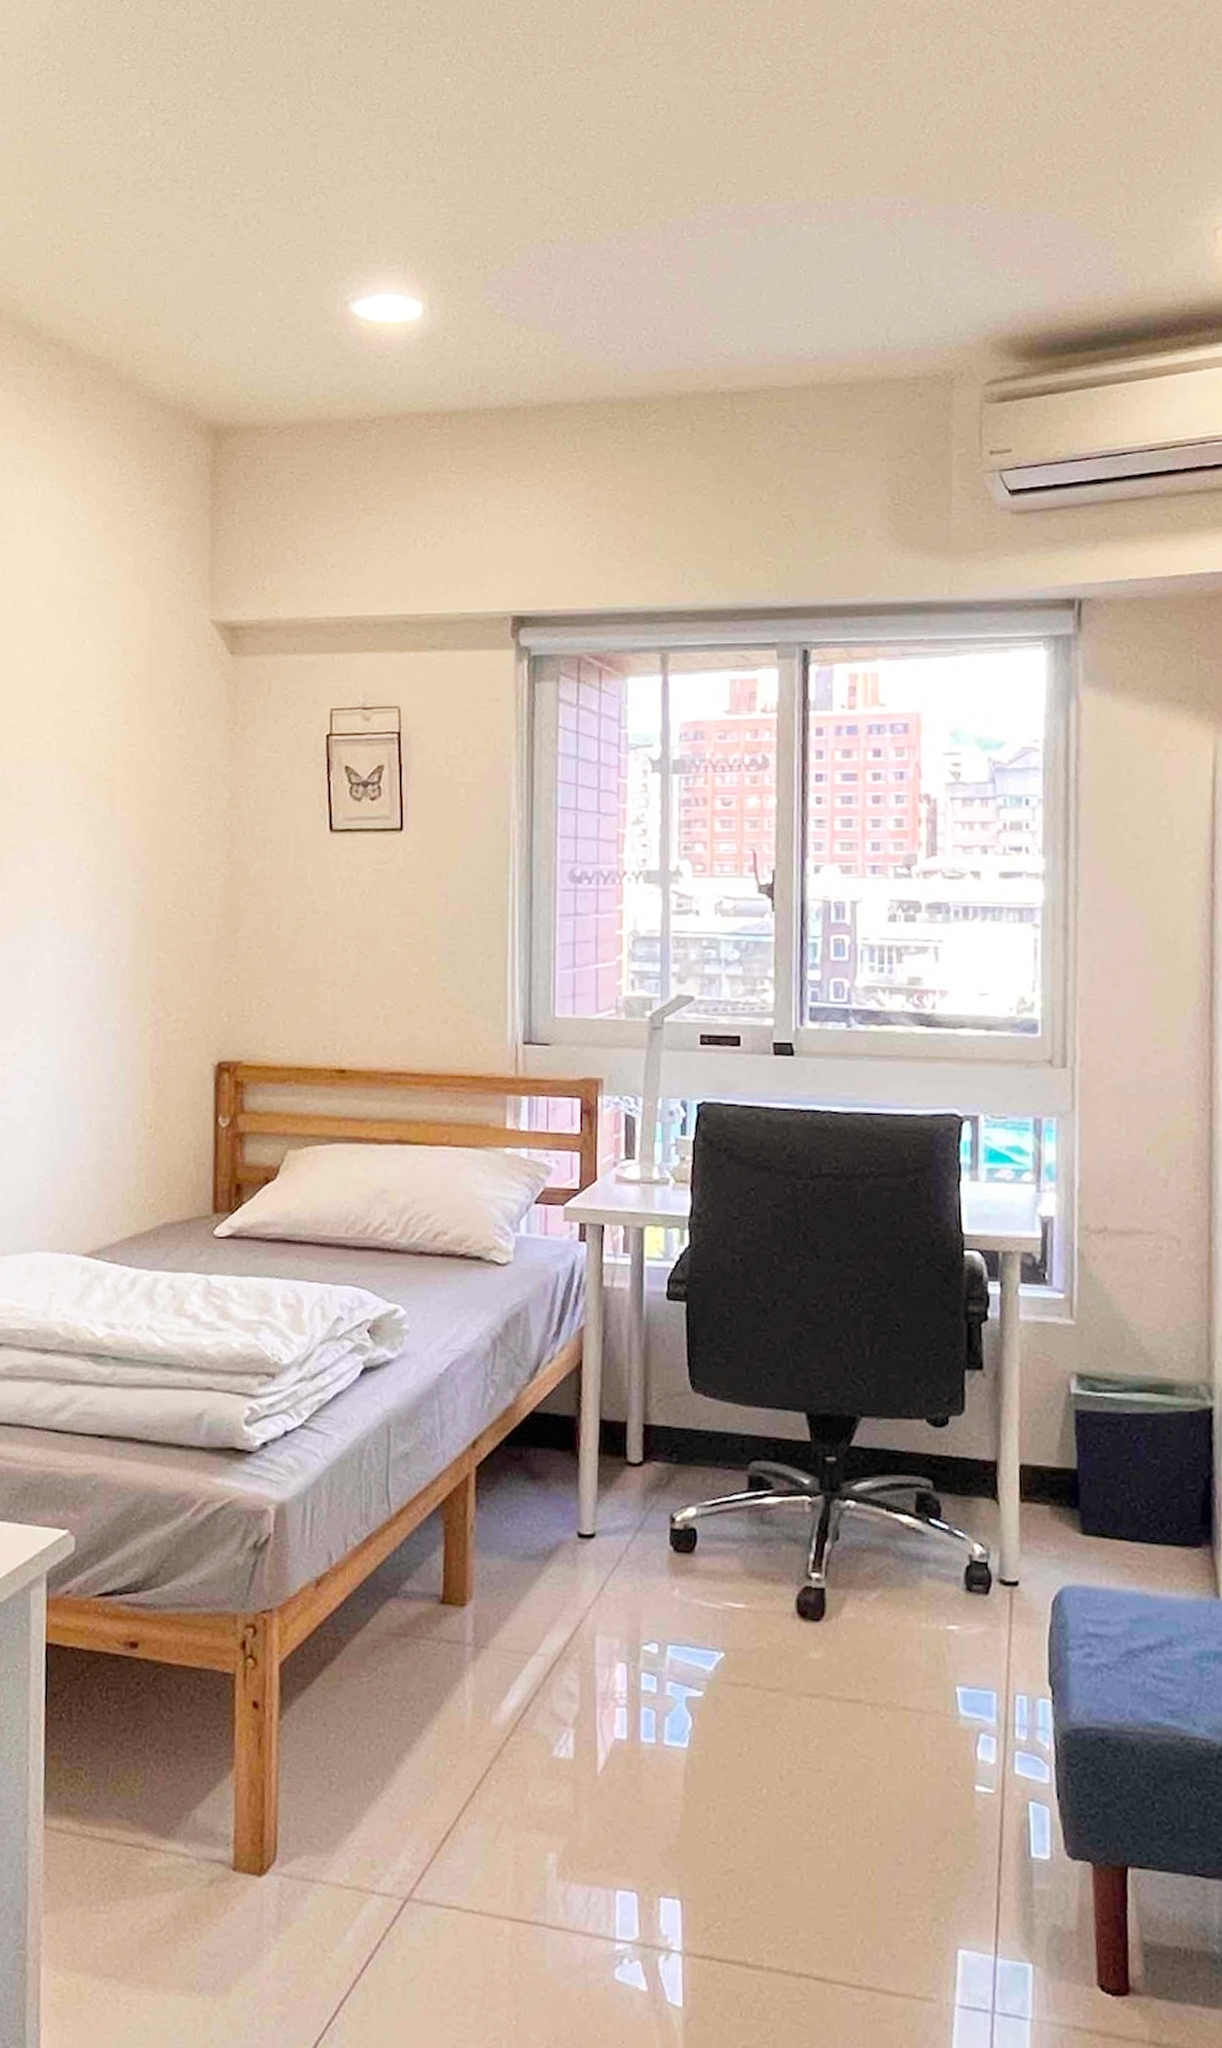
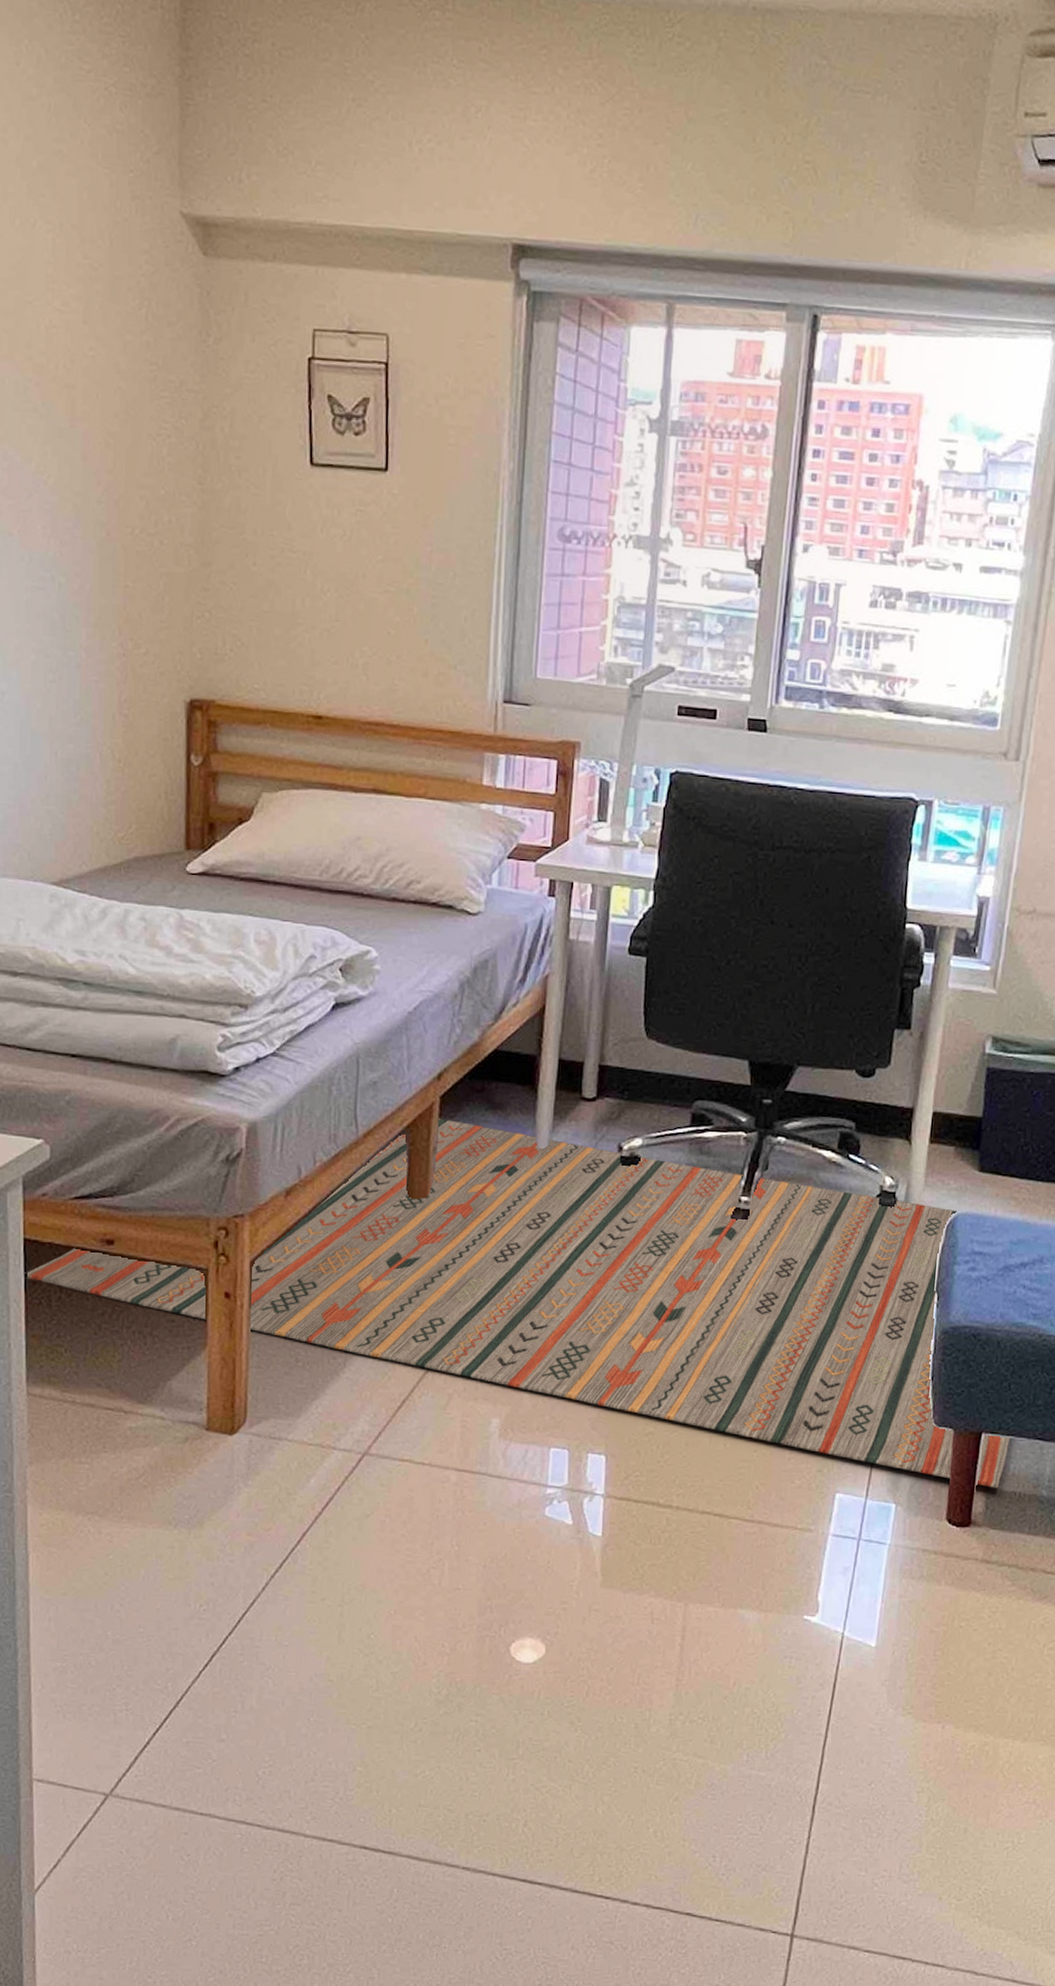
rug: none [46,1490,1164,1943] -> present [25,1117,1011,1489]

